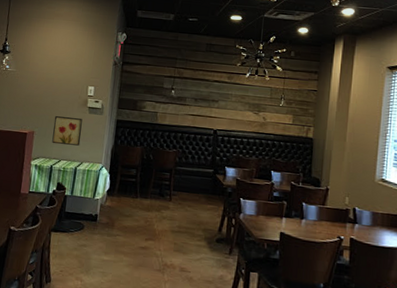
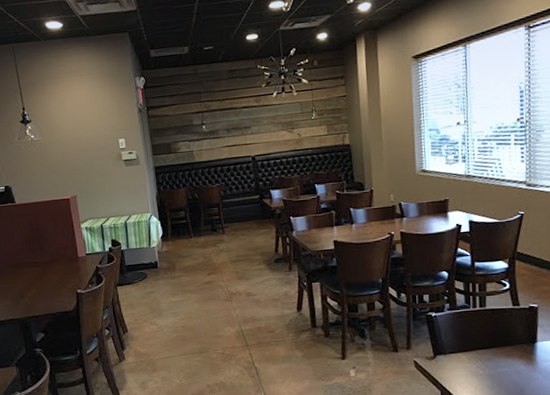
wall art: present [52,116,83,146] -> none [92,172,125,204]

